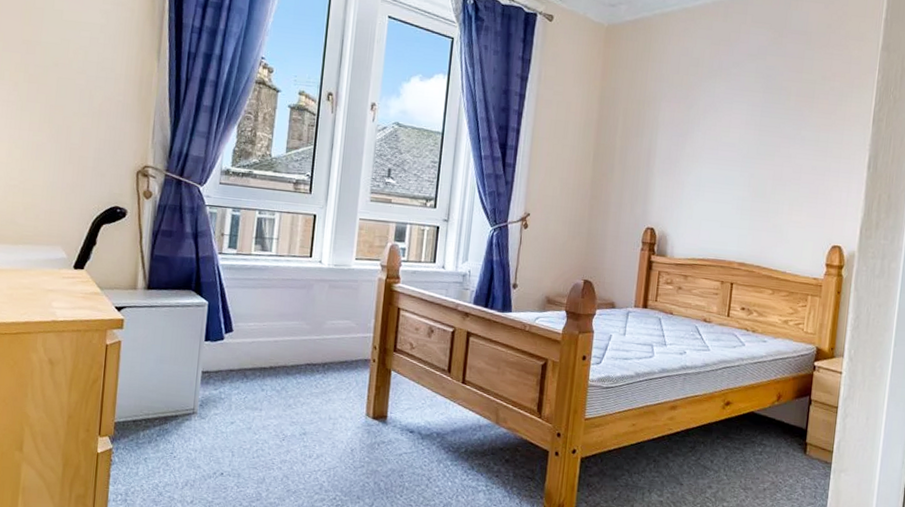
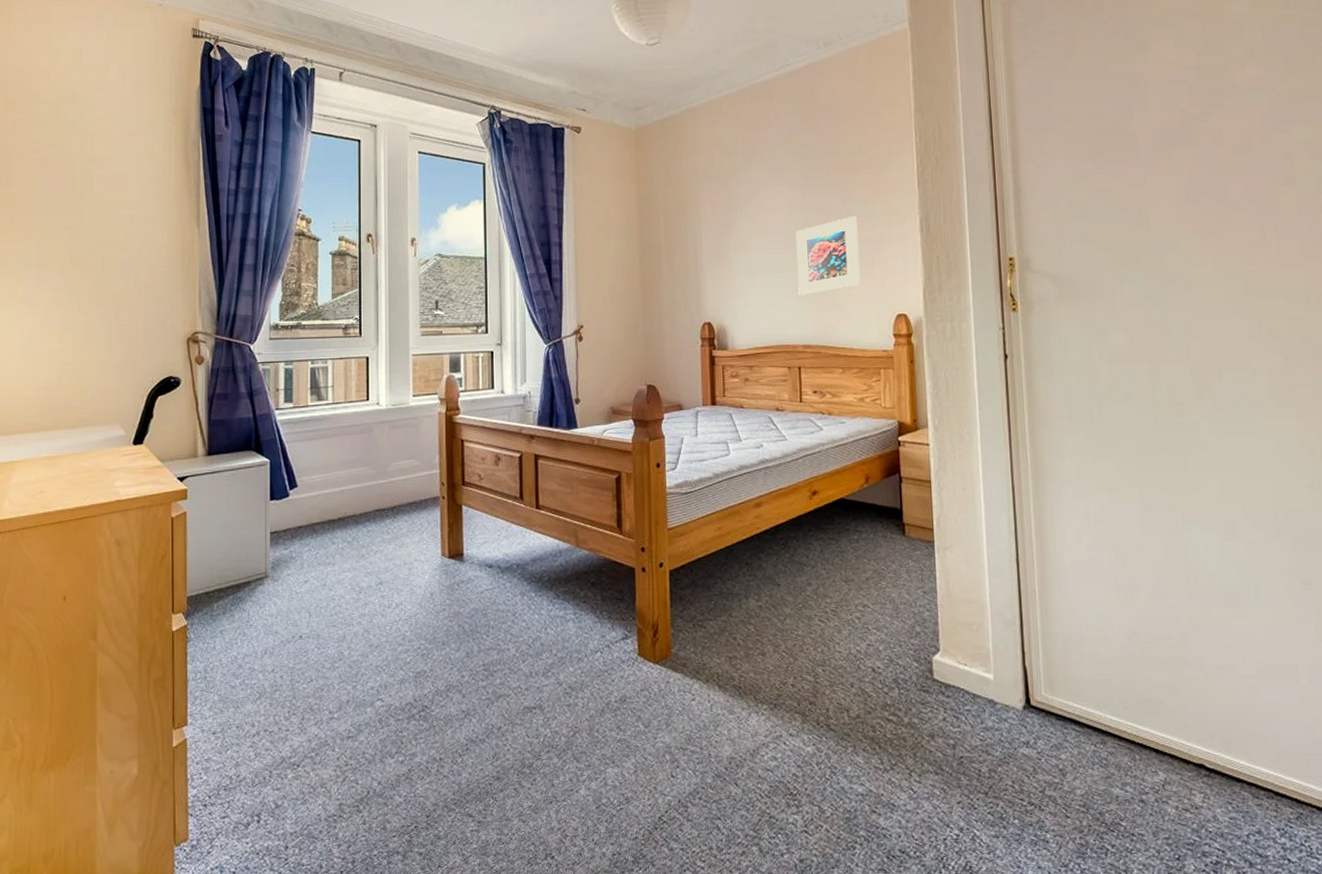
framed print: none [742,143,809,215] -> present [795,215,860,296]

